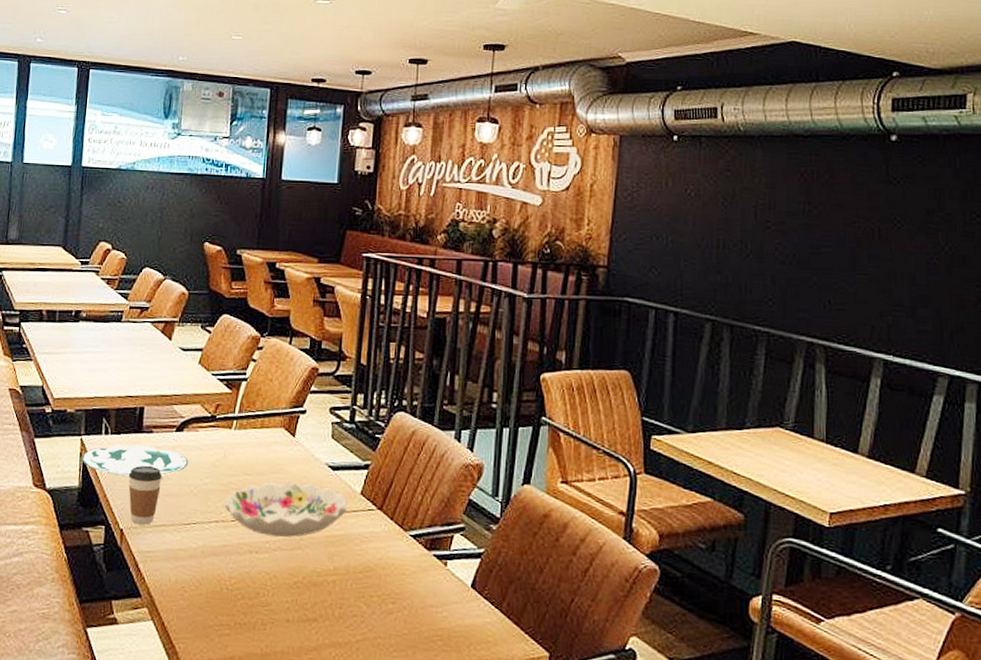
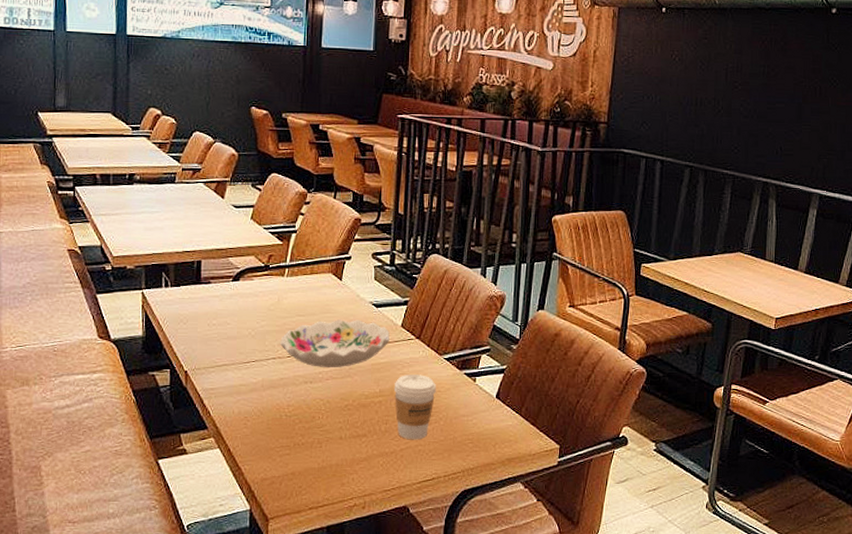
plate: present [82,445,188,476] -> none [144,296,245,323]
coffee cup: present [128,465,162,525] -> none [189,313,221,366]
coffee cup: none [350,551,400,631] -> present [393,375,436,440]

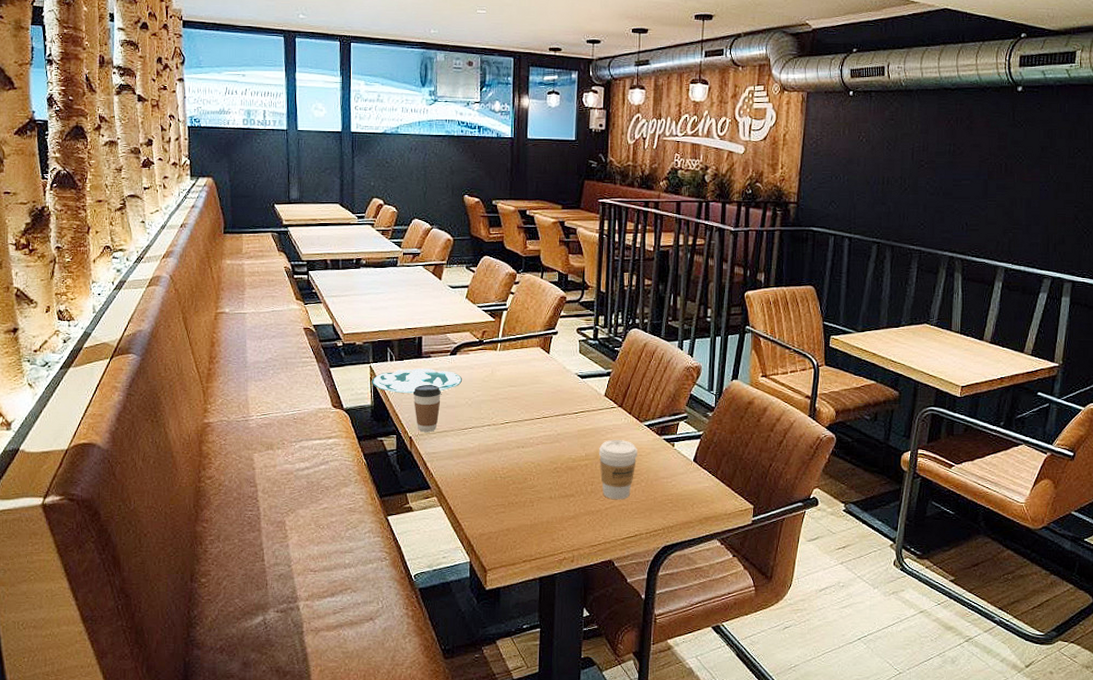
plate: none [144,296,245,323] -> present [372,369,462,394]
coffee cup: none [189,313,221,366] -> present [412,384,441,432]
decorative bowl: present [280,319,390,367] -> none [494,390,594,433]

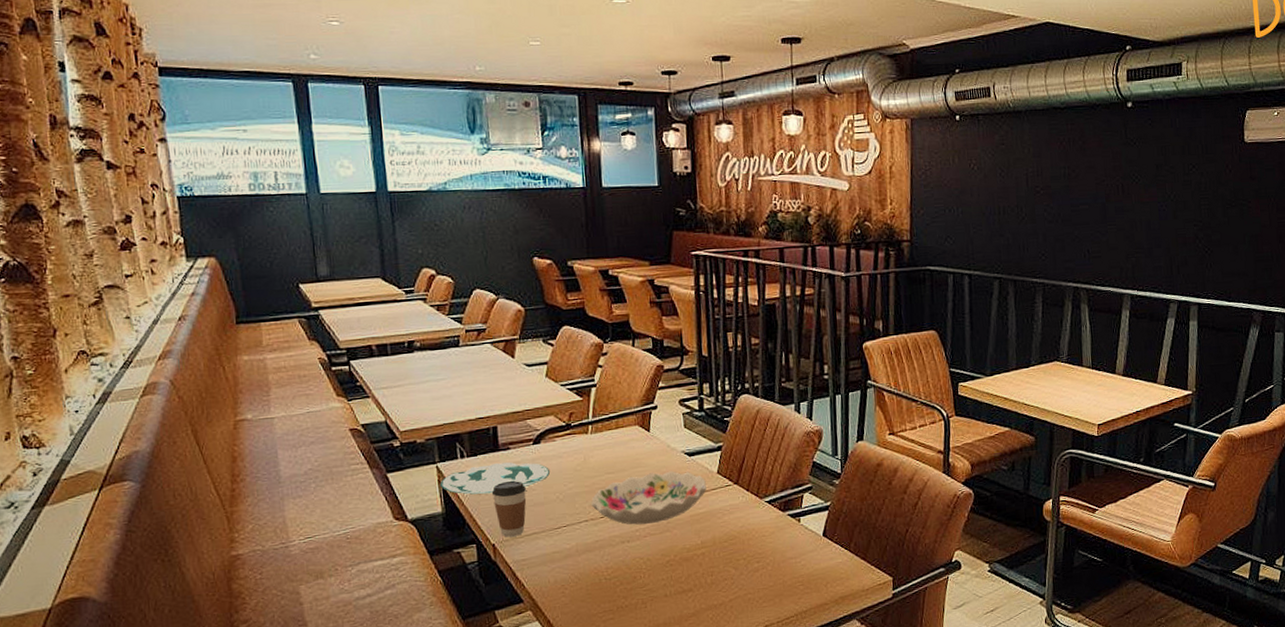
decorative bowl: none [494,390,594,433] -> present [591,471,707,525]
coffee cup: present [598,440,638,500] -> none [716,520,760,589]

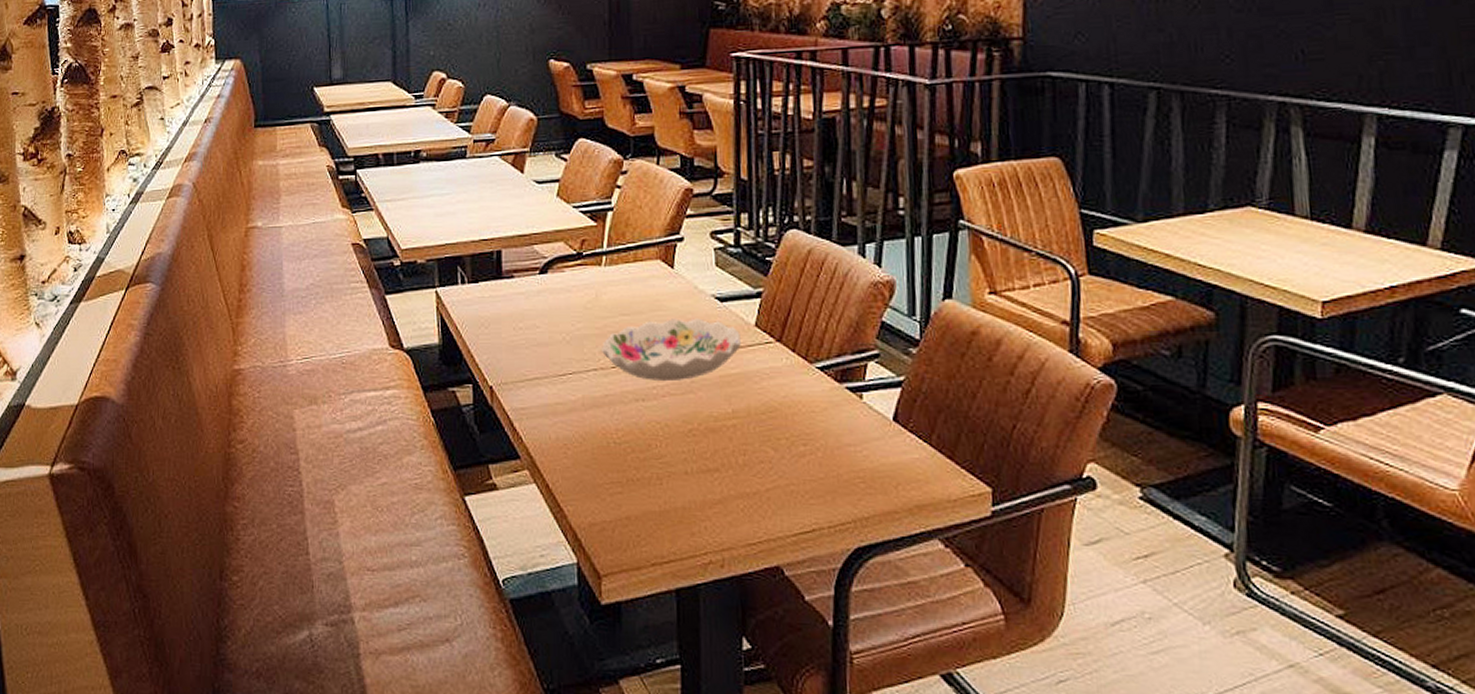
plate: present [440,462,550,495] -> none [439,293,556,328]
coffee cup: present [491,480,527,537] -> none [492,314,529,380]

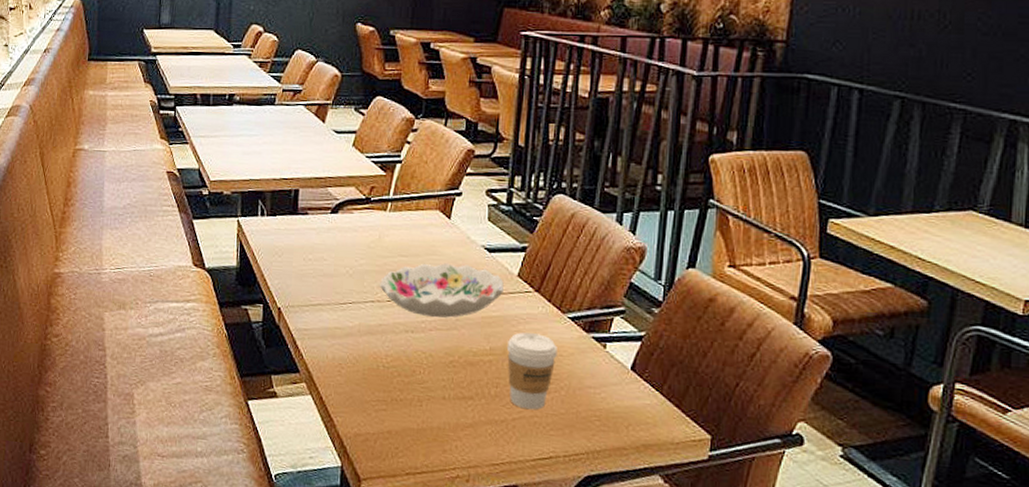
coffee cup: none [751,389,809,477] -> present [506,332,557,410]

